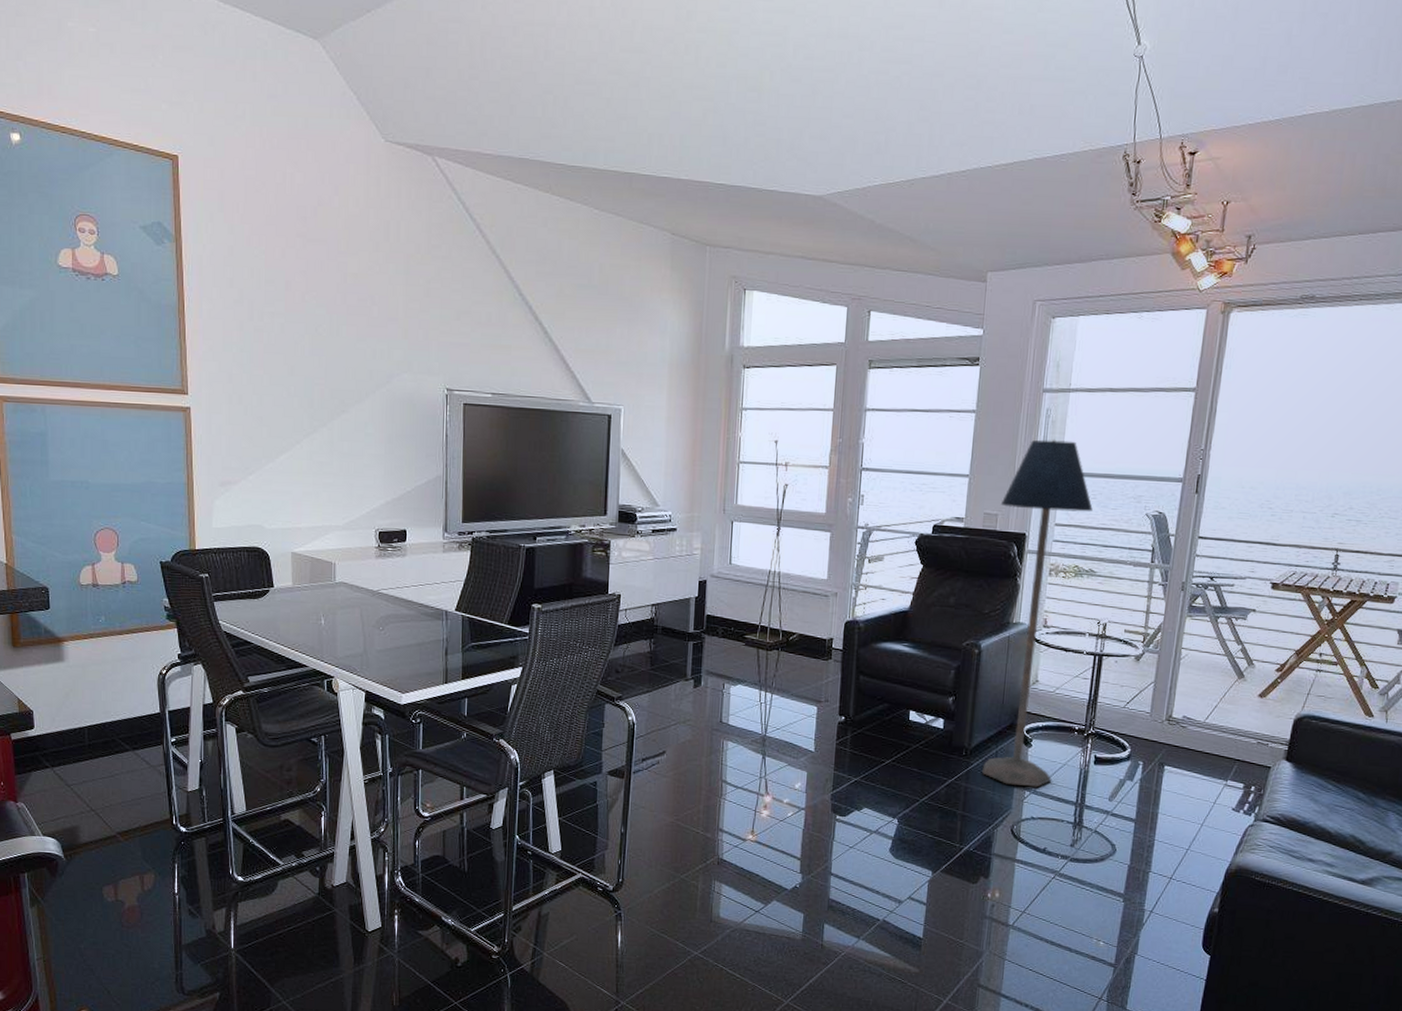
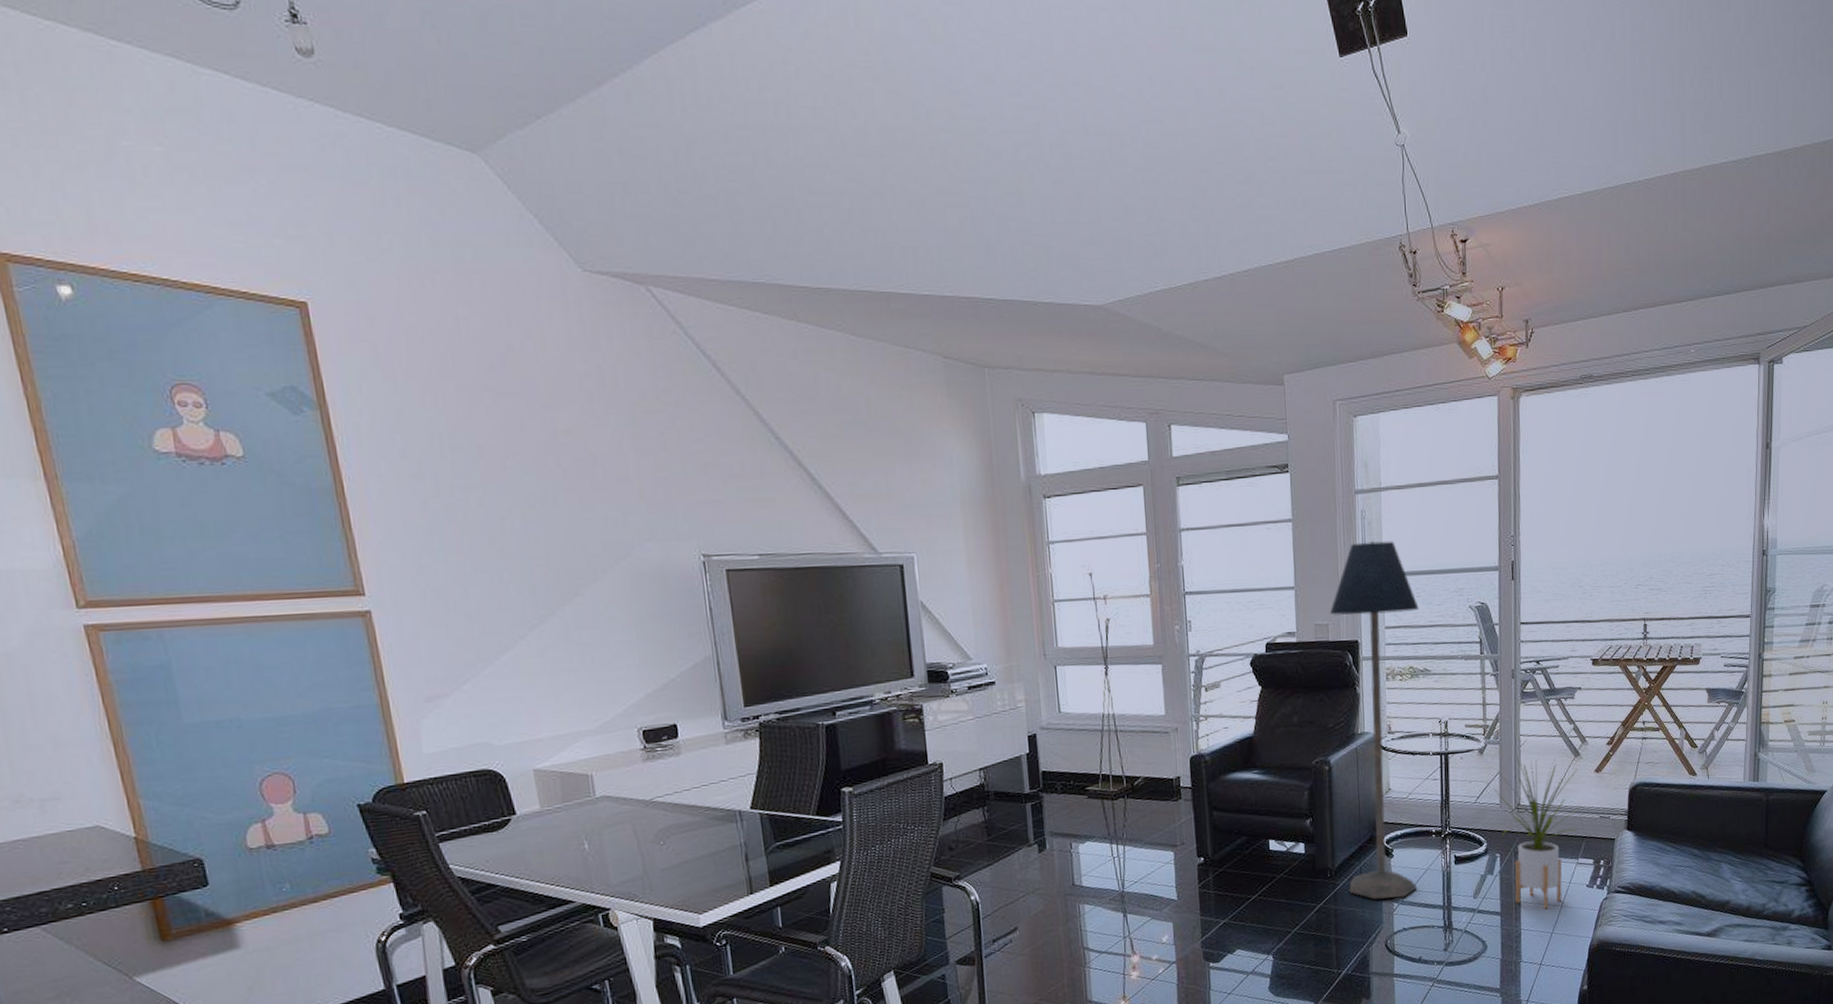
house plant: none [1146,668,1240,825] -> present [1494,756,1581,910]

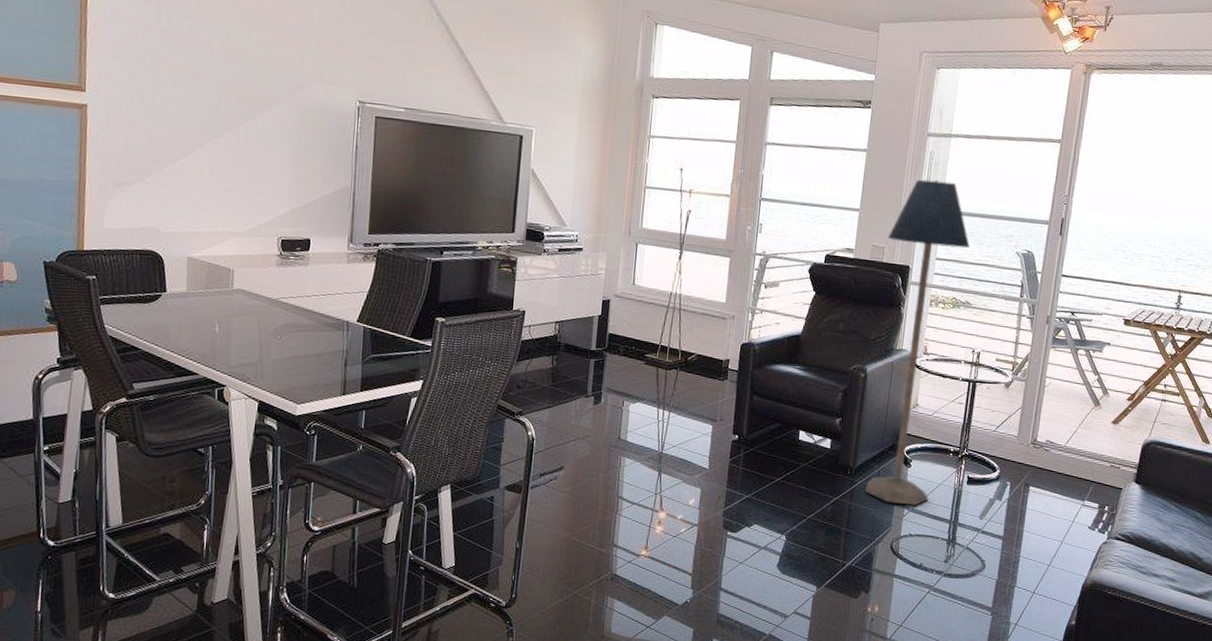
house plant: present [1494,756,1581,910] -> none [1014,395,1097,542]

